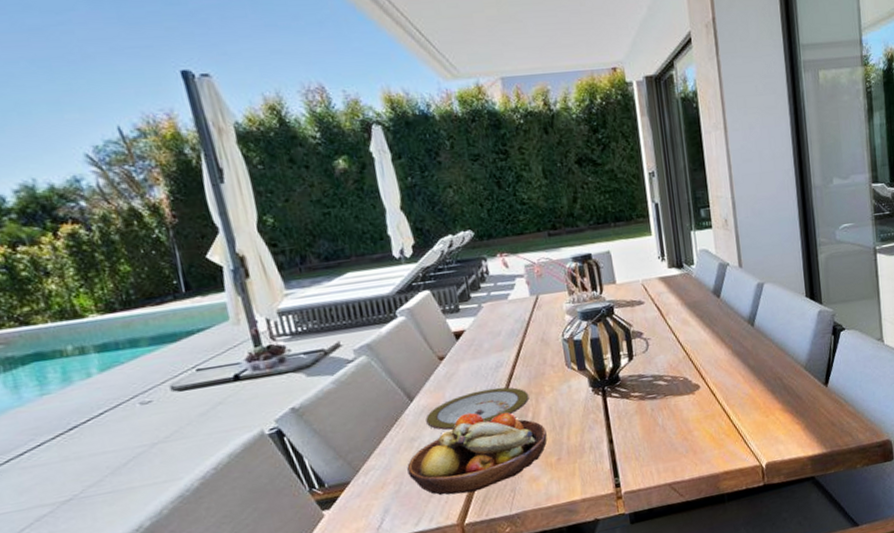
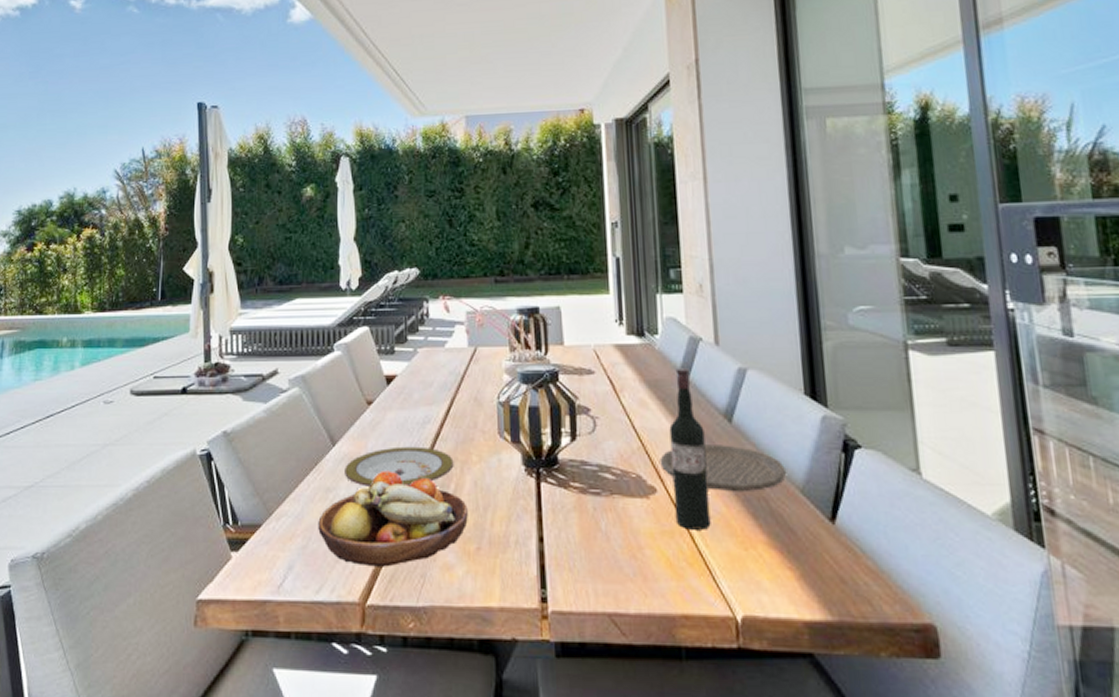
plate: none [701,343,794,379] -> present [660,445,786,492]
wine bottle: none [707,288,742,411] -> present [669,367,711,530]

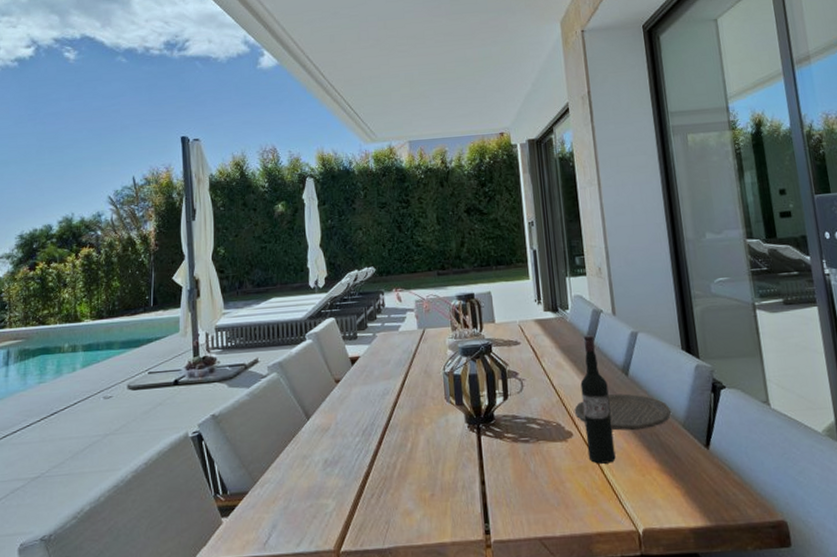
fruit bowl: present [318,470,468,567] -> none [297,436,423,519]
plate: present [345,446,454,487] -> none [318,414,410,452]

